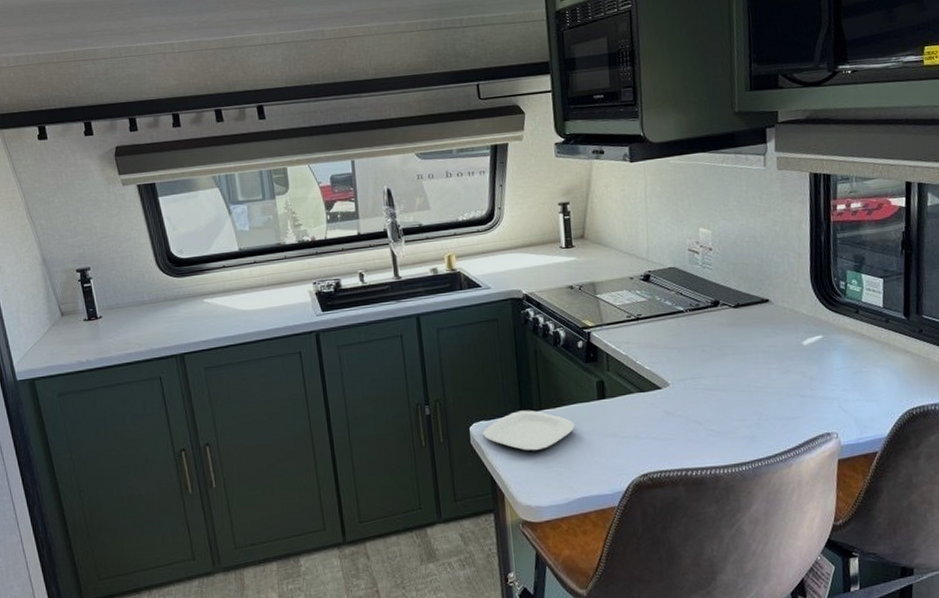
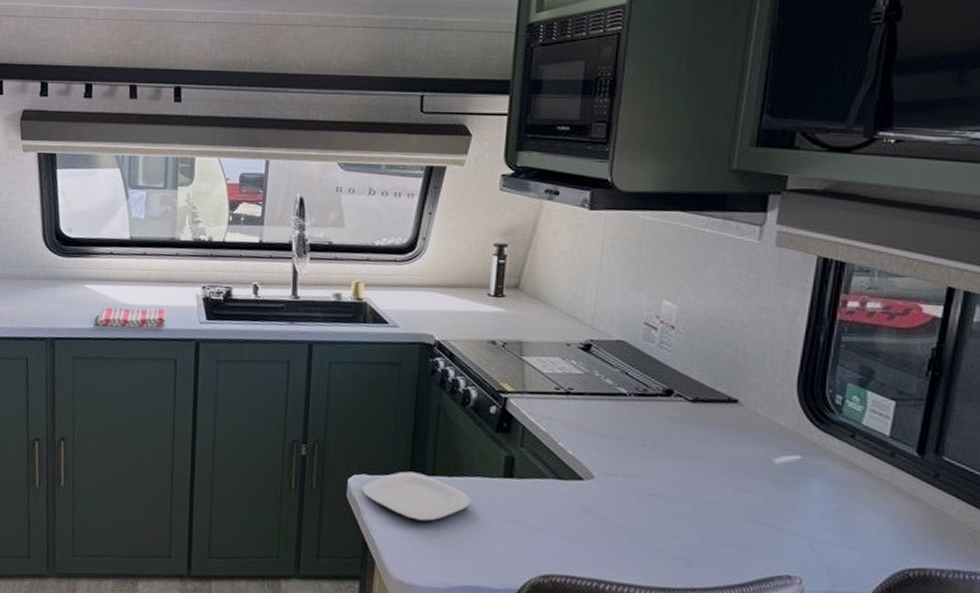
dish towel: none [221,308,285,335] -> present [97,307,166,328]

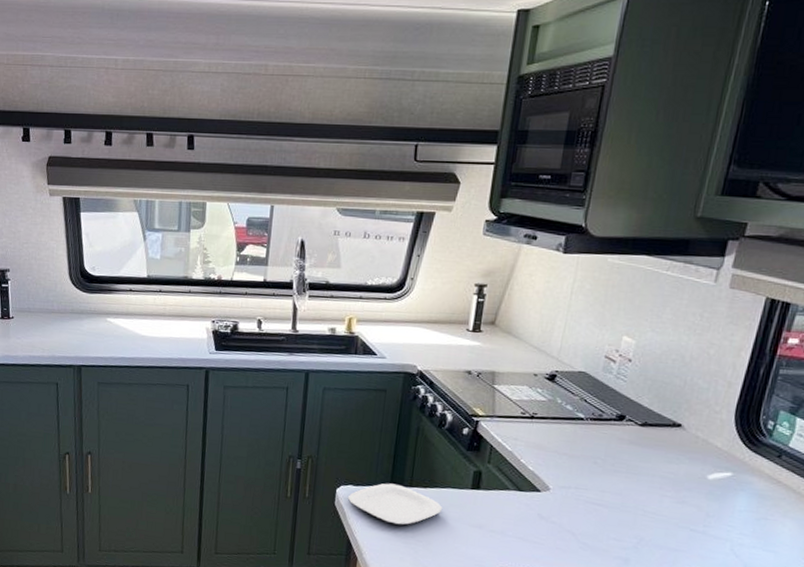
dish towel: present [97,307,166,328] -> none [118,338,180,358]

